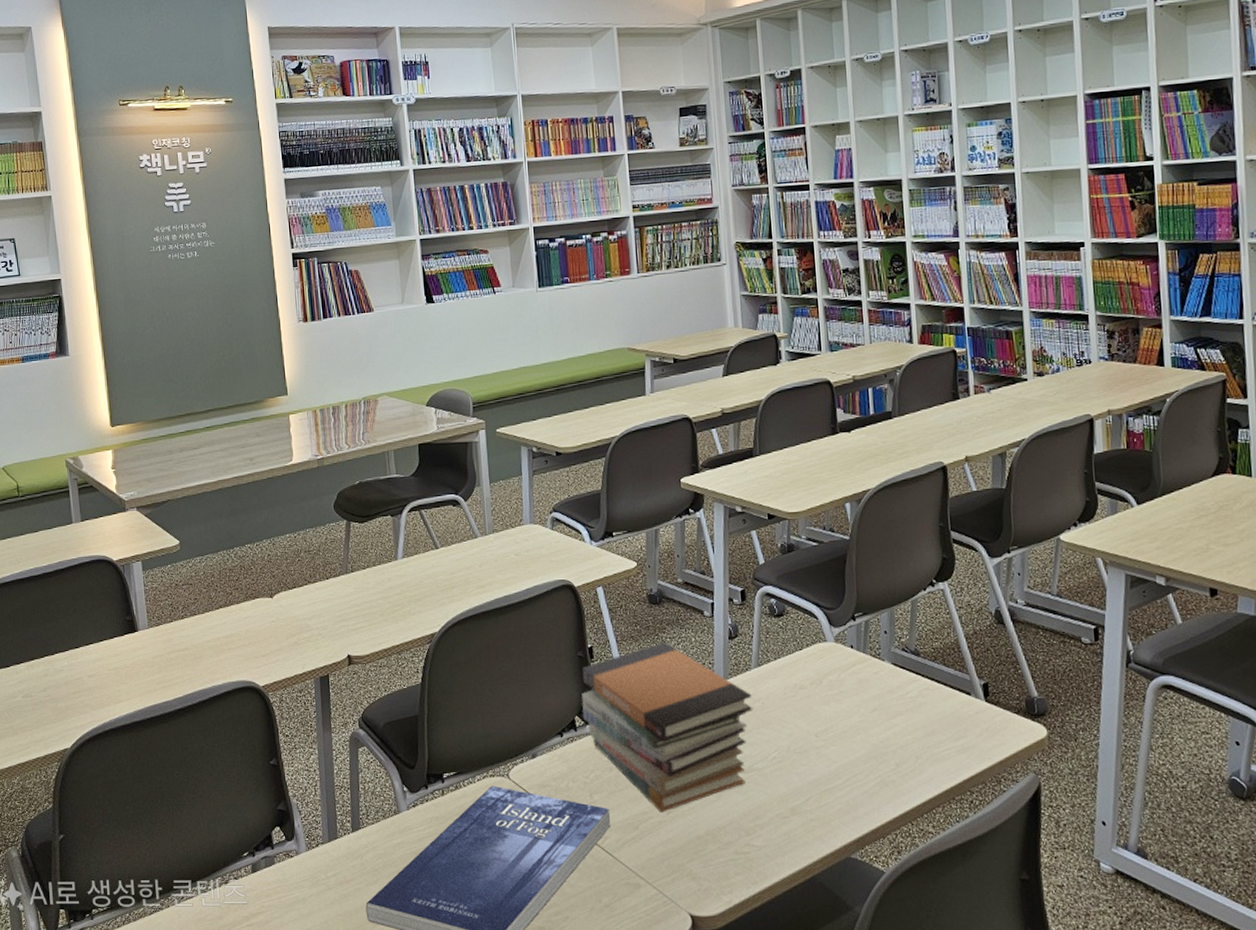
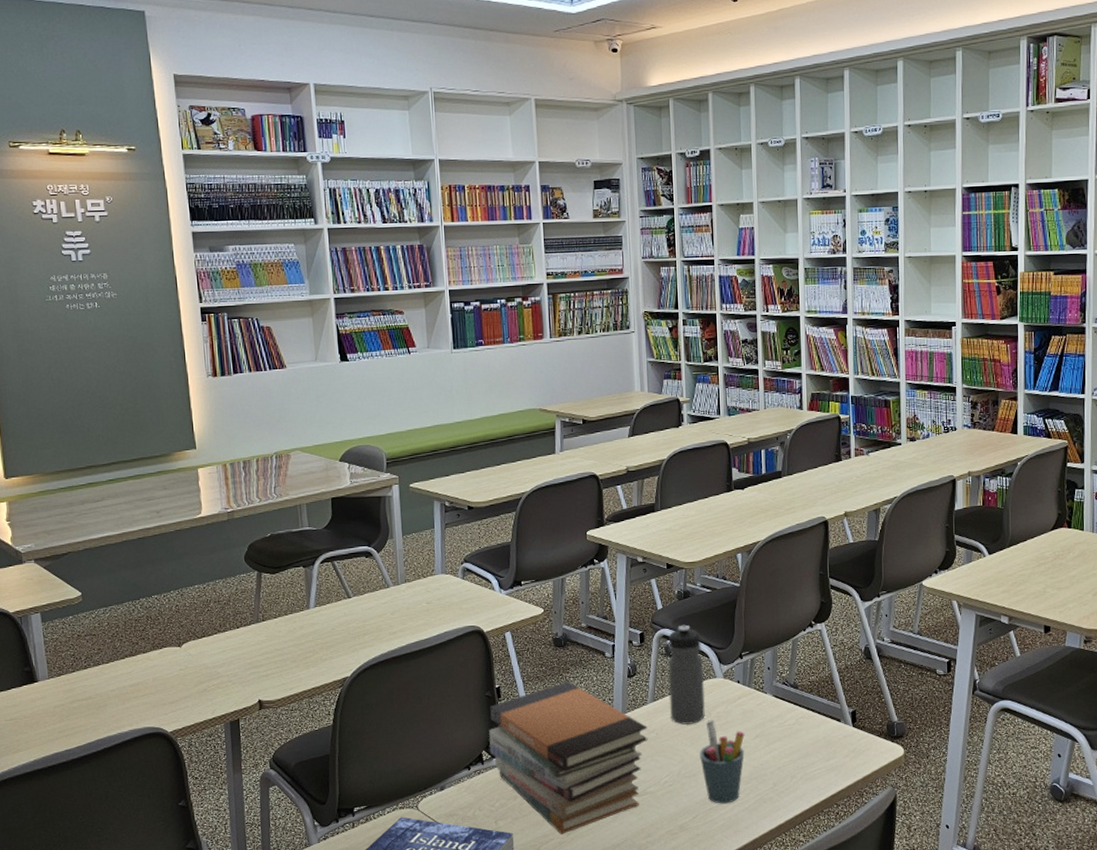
water bottle: none [772,581,816,694] -> present [668,624,705,725]
pen holder: none [811,689,862,785] -> present [699,720,745,804]

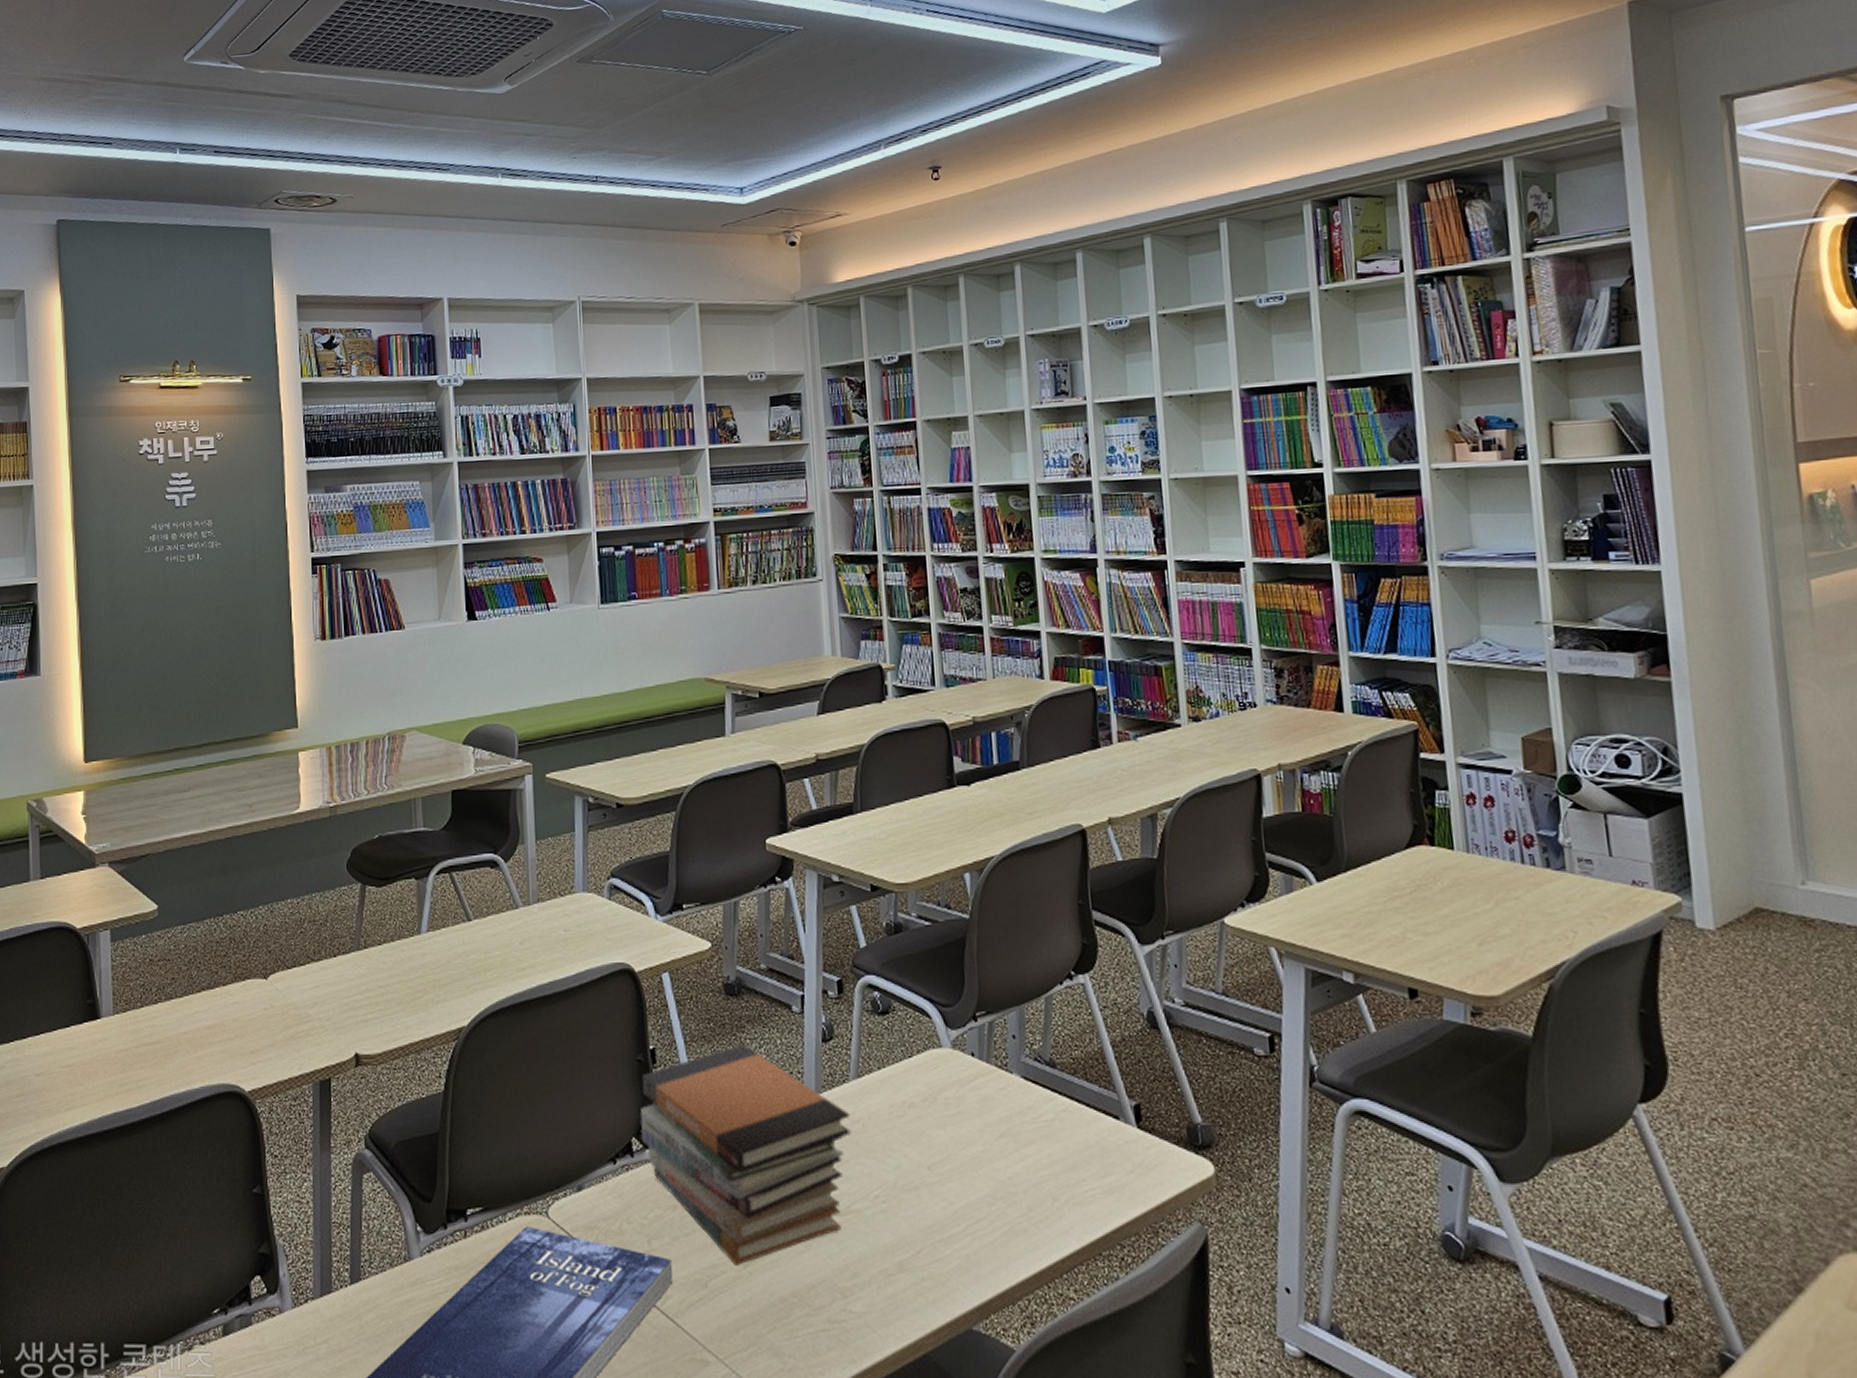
water bottle: present [668,624,705,725] -> none [875,970,928,1113]
pen holder: present [699,720,745,804] -> none [922,1108,985,1234]

